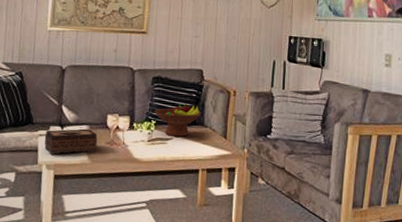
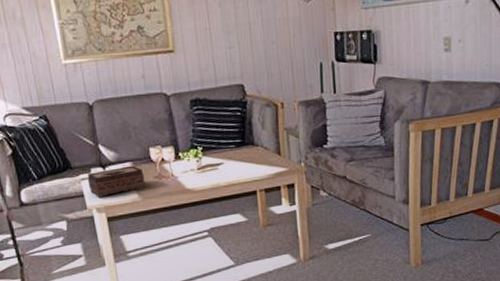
fruit bowl: present [154,103,202,137] -> none [199,122,250,161]

